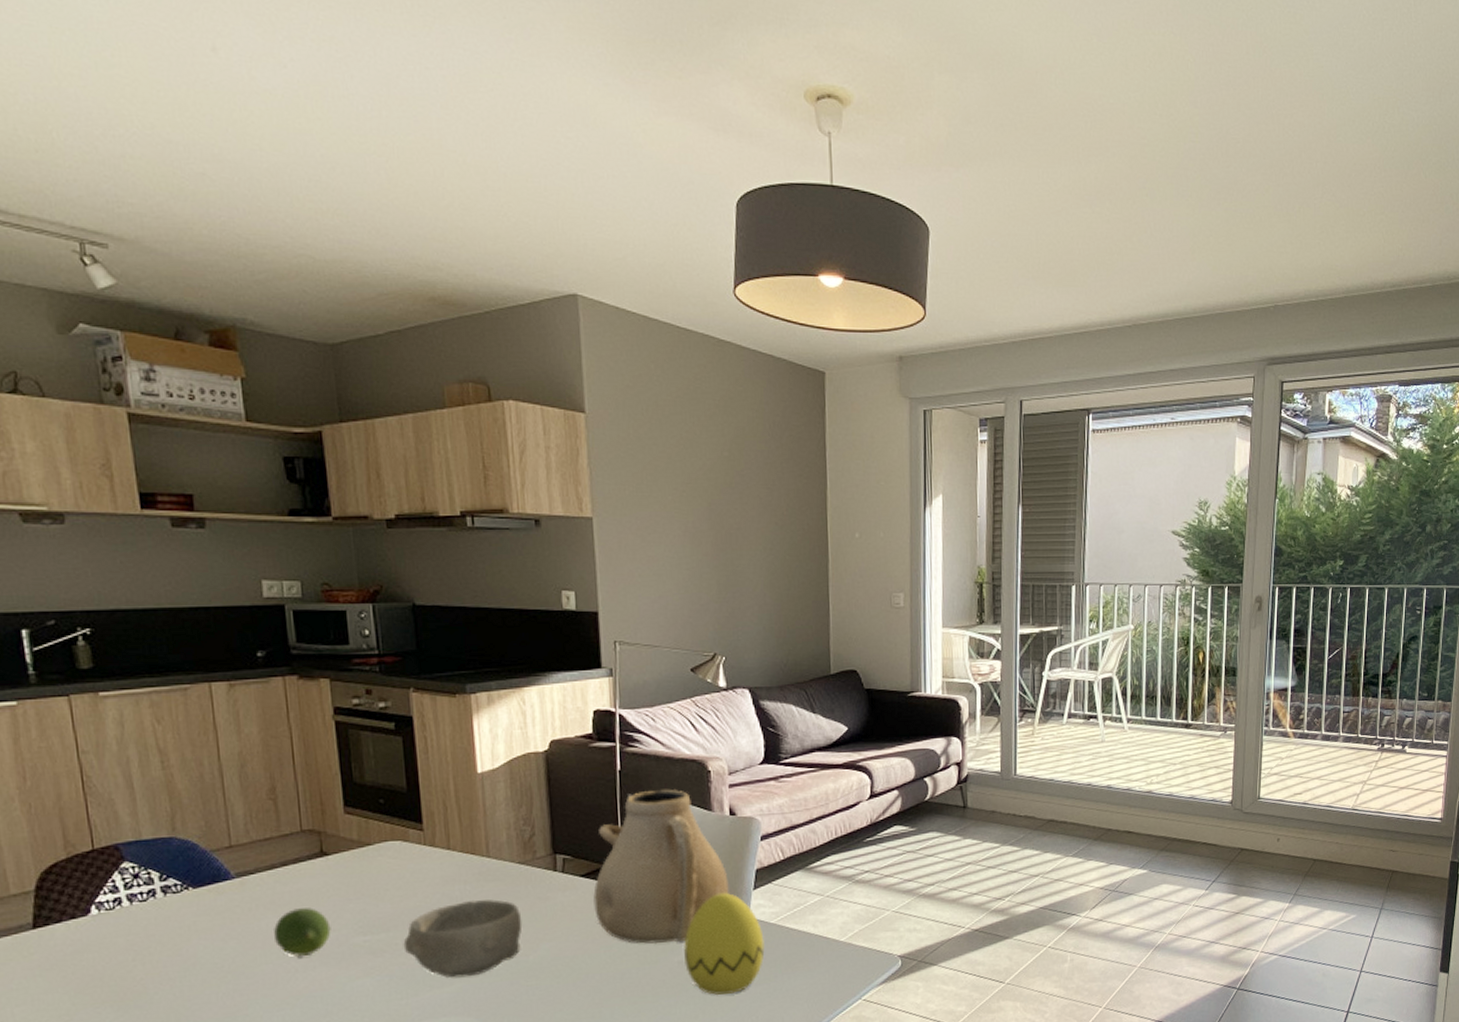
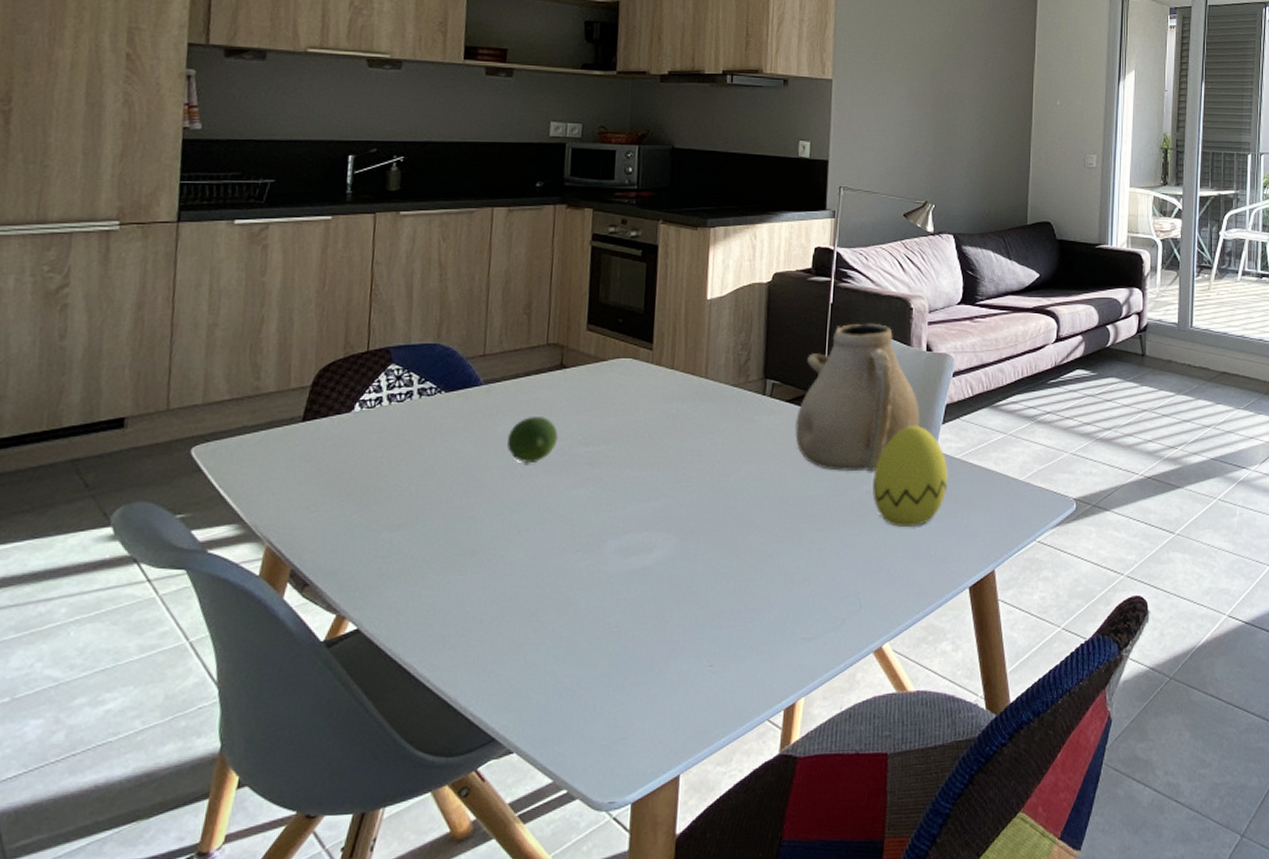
bowl: present [403,899,523,978] -> none [619,418,729,493]

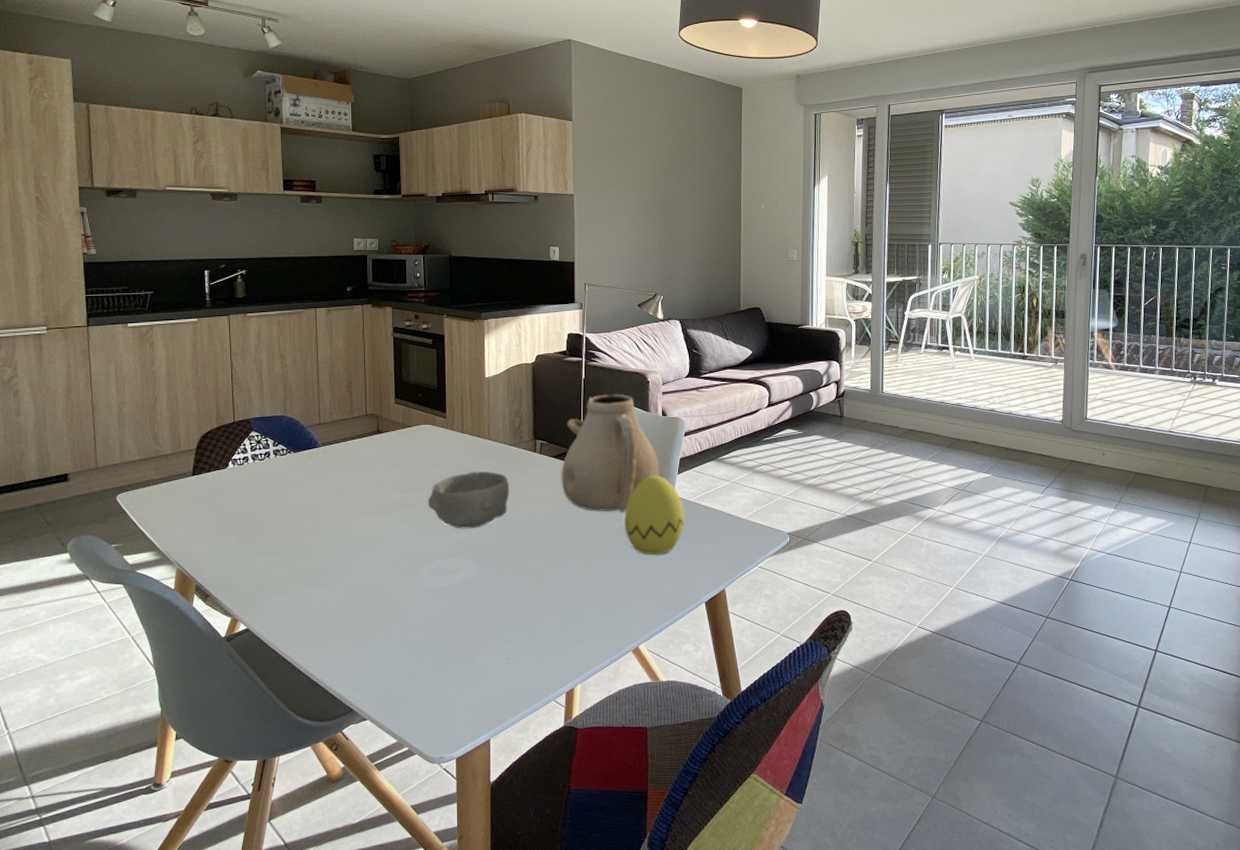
fruit: present [507,417,558,462] -> none [343,471,380,506]
bowl: none [619,418,729,493] -> present [427,471,510,529]

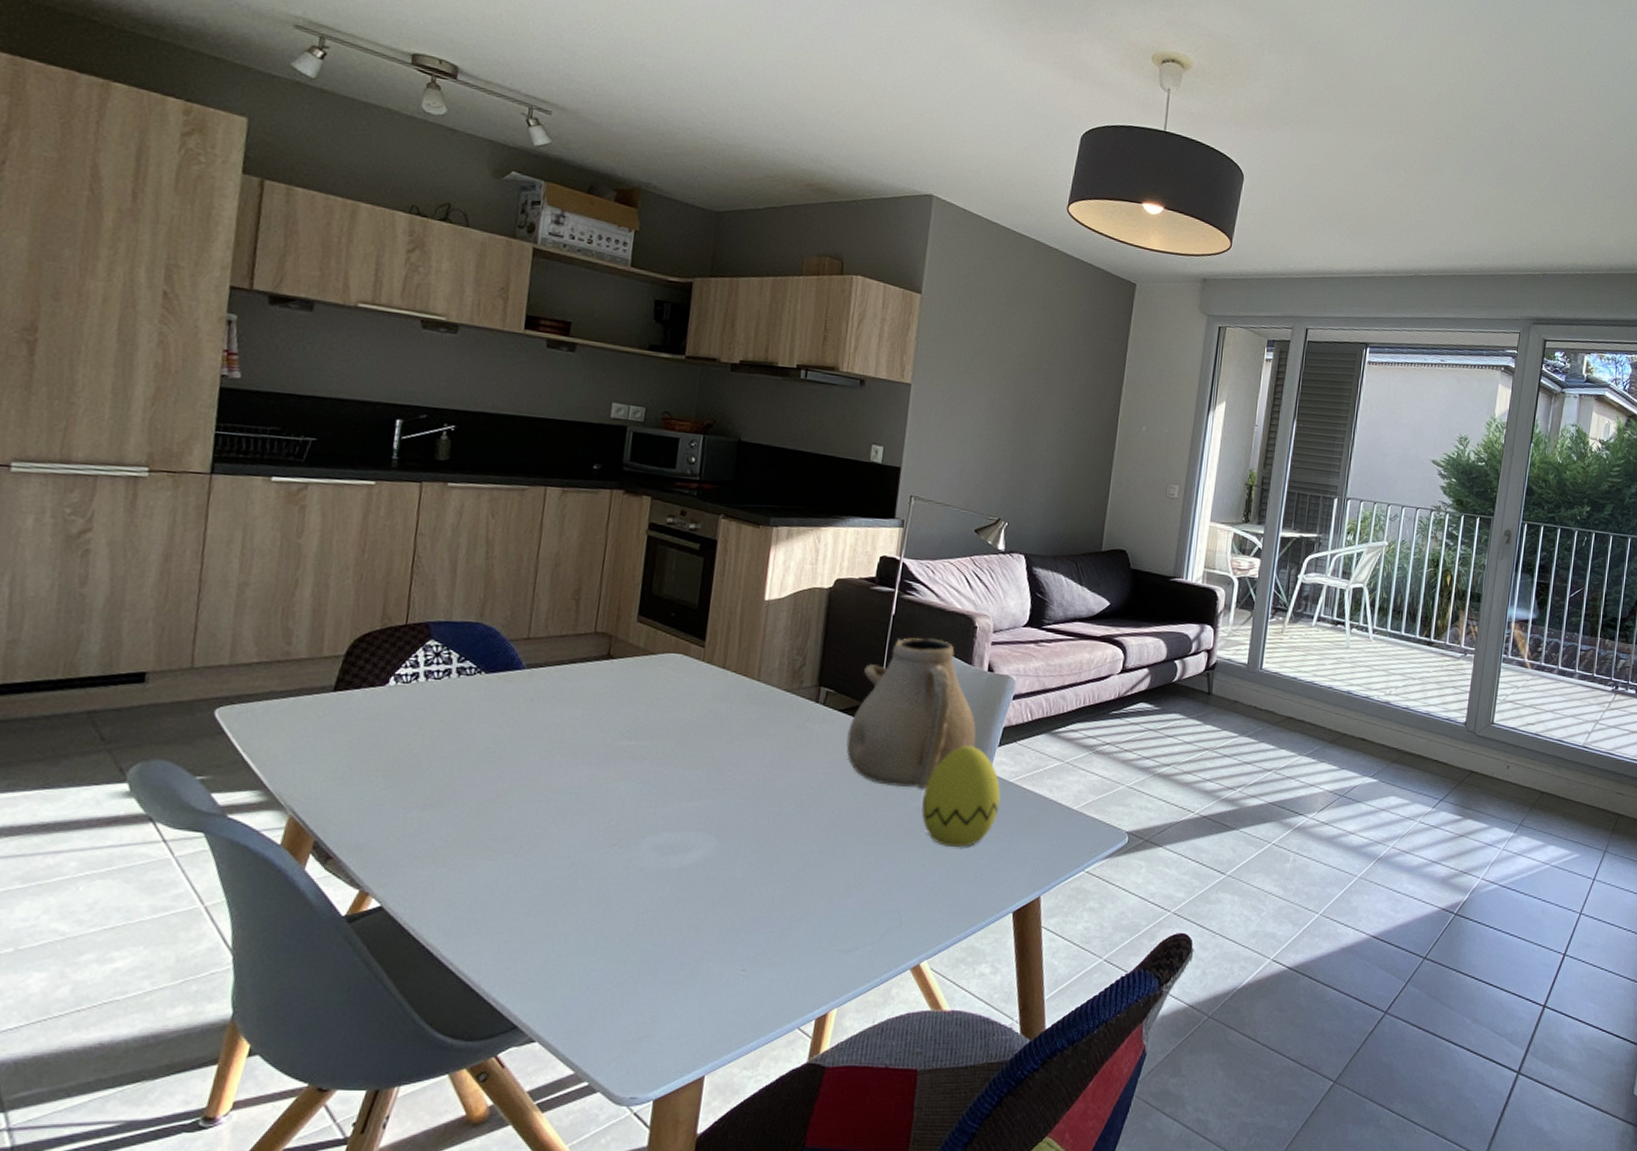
bowl: present [427,471,510,529] -> none [662,719,778,795]

